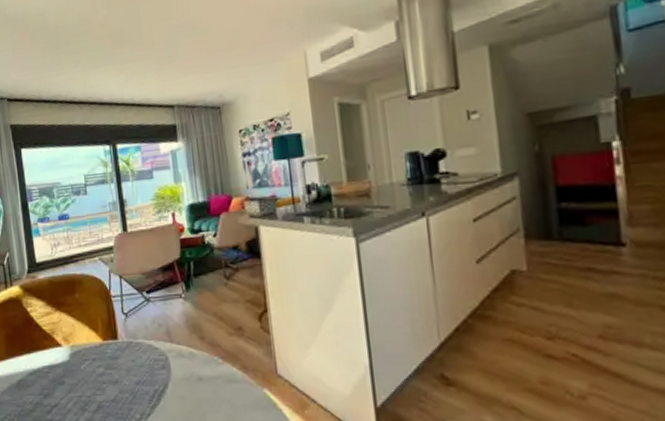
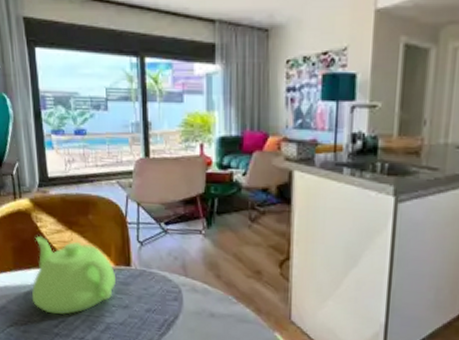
teapot: none [24,320,105,400] -> present [31,235,117,315]

